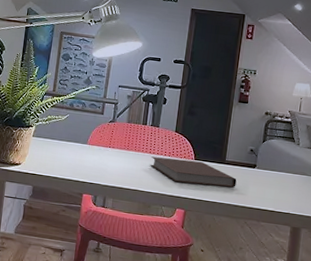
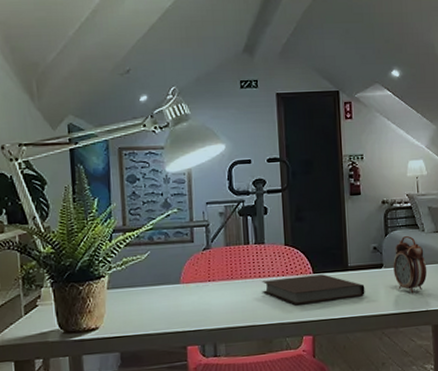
alarm clock: none [264,146,296,195] -> present [393,236,427,293]

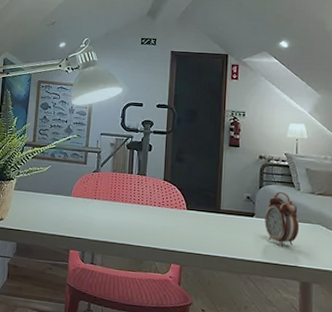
notebook: present [262,274,365,306] -> none [139,207,235,239]

